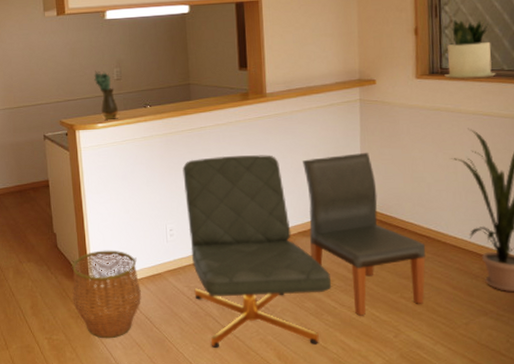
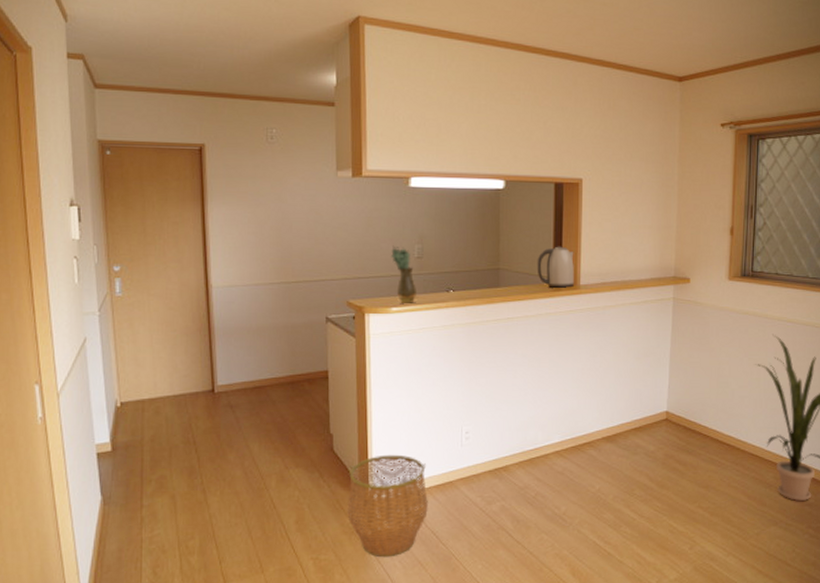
dining chair: present [182,155,332,348] -> none [484,352,632,565]
kettle: none [224,59,262,99] -> present [537,246,575,289]
dining chair: present [303,153,426,316] -> none [612,355,726,527]
planter: present [444,17,496,80] -> none [755,222,801,285]

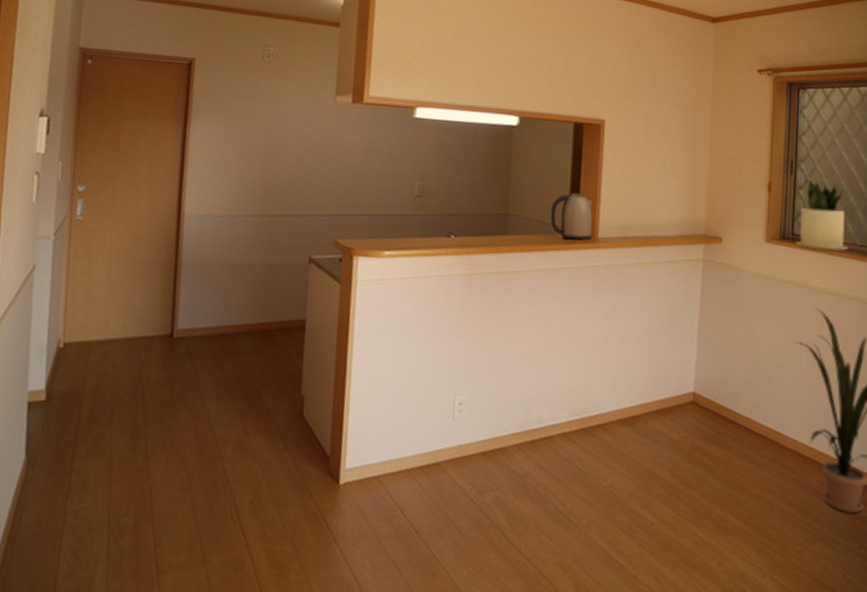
basket: present [347,454,429,557] -> none [312,424,410,553]
vase: present [391,245,416,303] -> none [388,181,414,248]
planter: none [755,222,801,285] -> present [796,180,848,252]

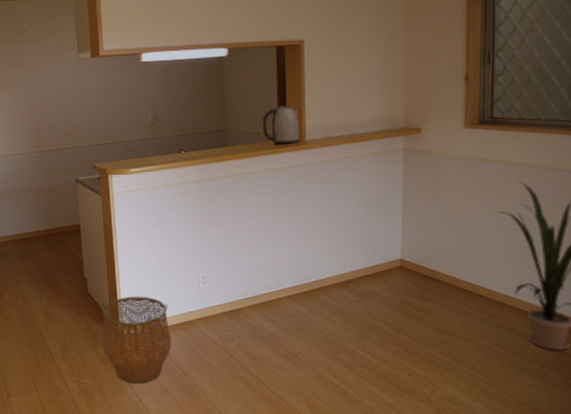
basket: none [312,424,410,553] -> present [101,296,172,383]
planter: present [796,180,848,252] -> none [495,64,551,130]

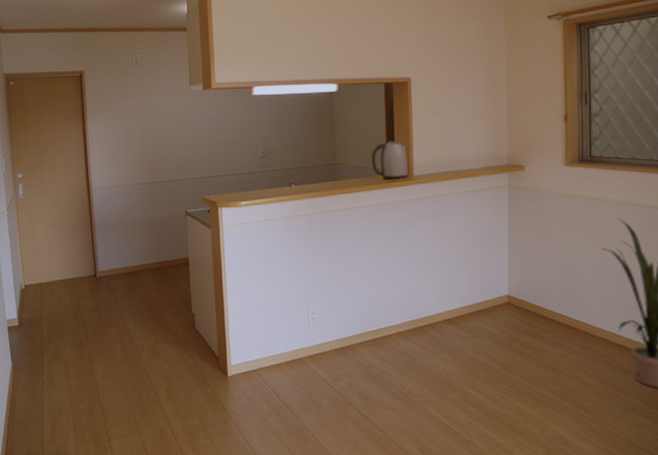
basket: present [101,296,172,383] -> none [208,332,281,425]

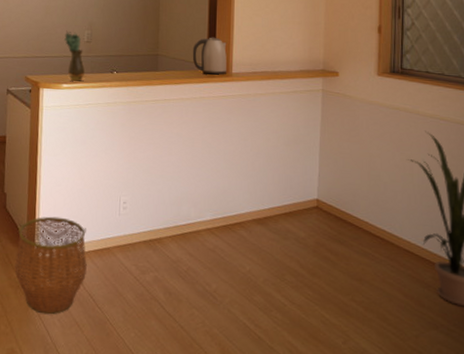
basket: none [208,332,281,425] -> present [14,216,88,314]
vase: none [239,147,262,198] -> present [64,30,85,81]

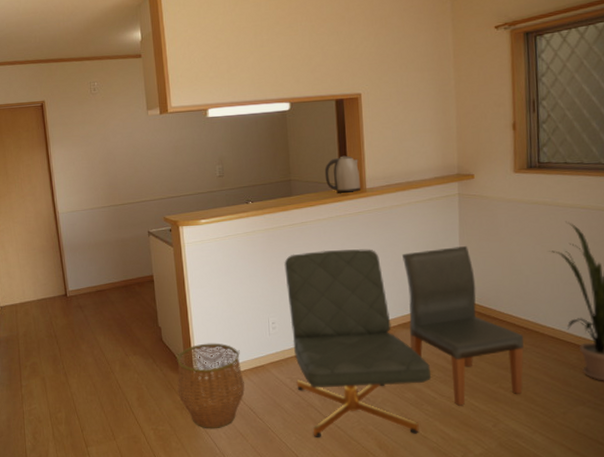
vase: present [64,30,85,81] -> none [197,168,221,216]
dining chair: none [142,131,283,343] -> present [284,249,432,437]
dining chair: none [263,143,379,317] -> present [402,246,524,406]

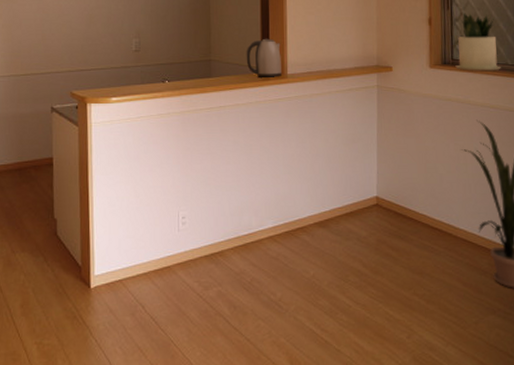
basket: present [175,343,245,428] -> none [70,239,148,342]
dining chair: present [284,249,432,437] -> none [199,139,347,352]
dining chair: present [402,246,524,406] -> none [321,141,438,315]
planter: none [542,111,594,174] -> present [455,12,501,72]

